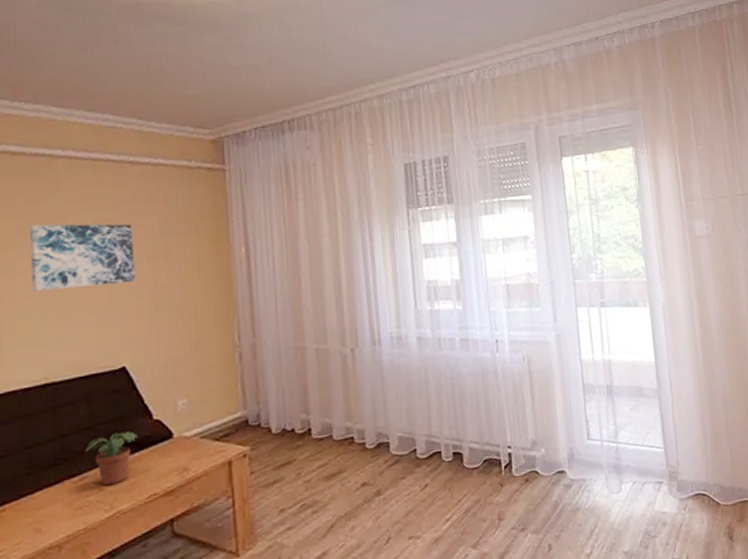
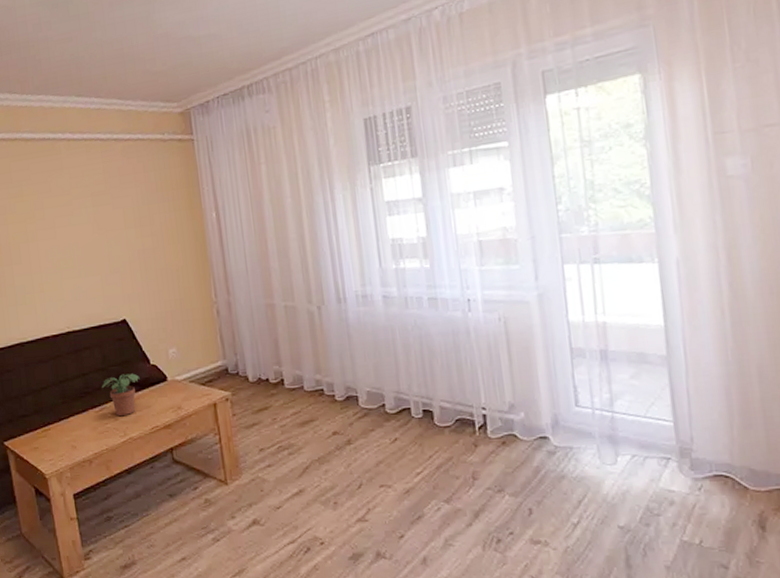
wall art: present [29,224,136,292] -> none [44,195,128,256]

